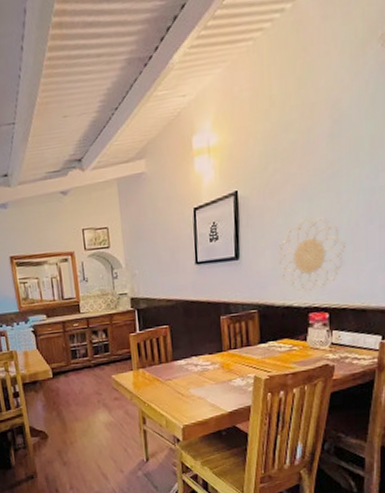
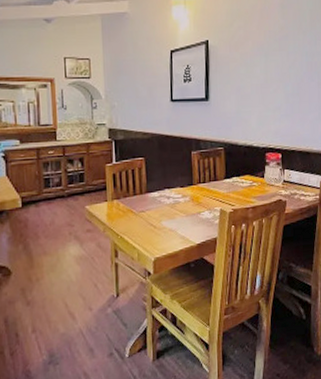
decorative wall piece: present [278,217,345,291] -> none [241,70,293,133]

